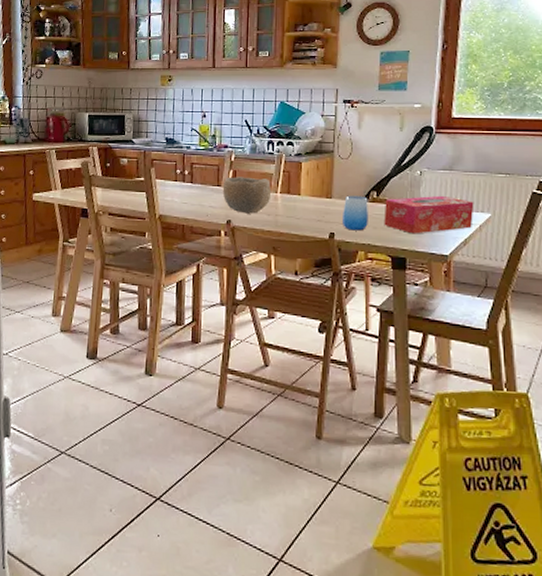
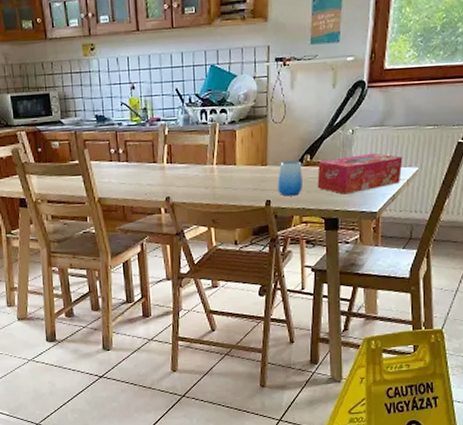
bowl: present [222,176,272,214] -> none [158,150,208,189]

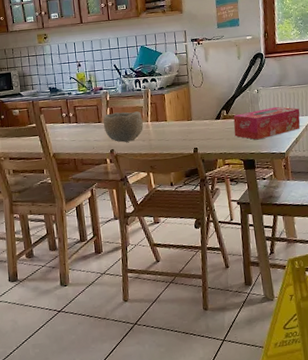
bowl: none [158,150,208,189] -> present [103,111,144,143]
cup: present [277,160,304,196] -> none [201,115,223,144]

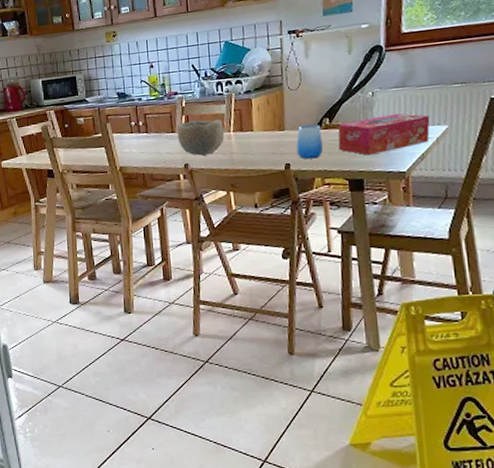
cup: none [201,115,223,144] -> present [296,124,324,159]

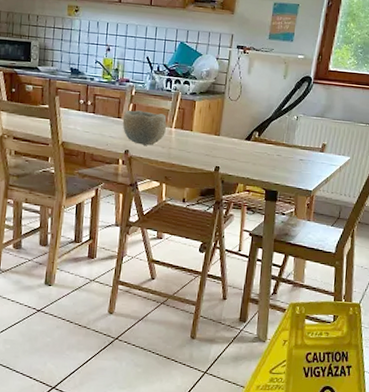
cup: present [296,124,324,159] -> none [226,134,251,166]
tissue box: present [338,113,430,155] -> none [262,138,338,171]

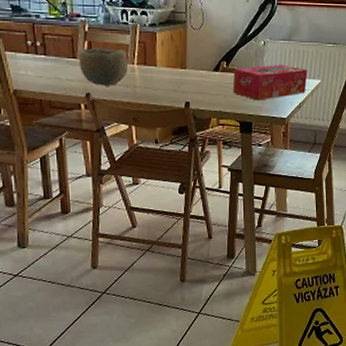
tissue box: none [262,138,338,171] -> present [233,64,308,100]

